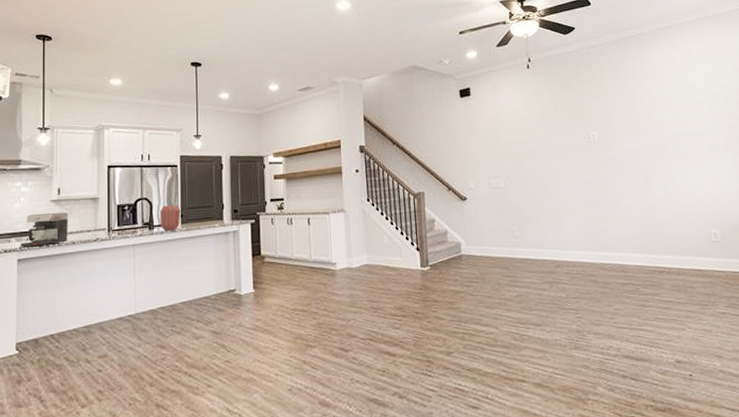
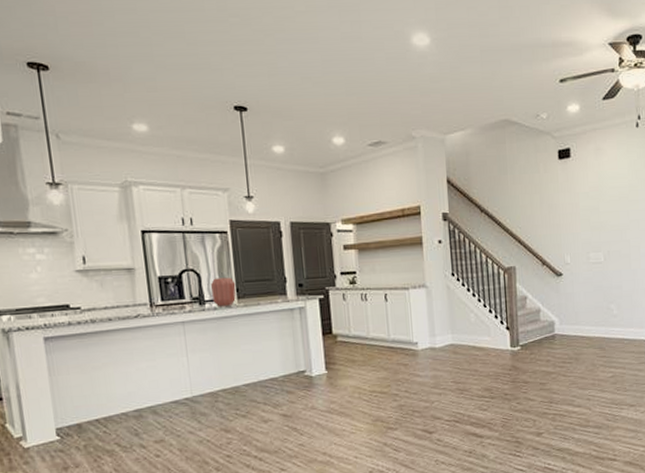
coffee maker: present [20,212,69,248] -> none [44,284,103,325]

